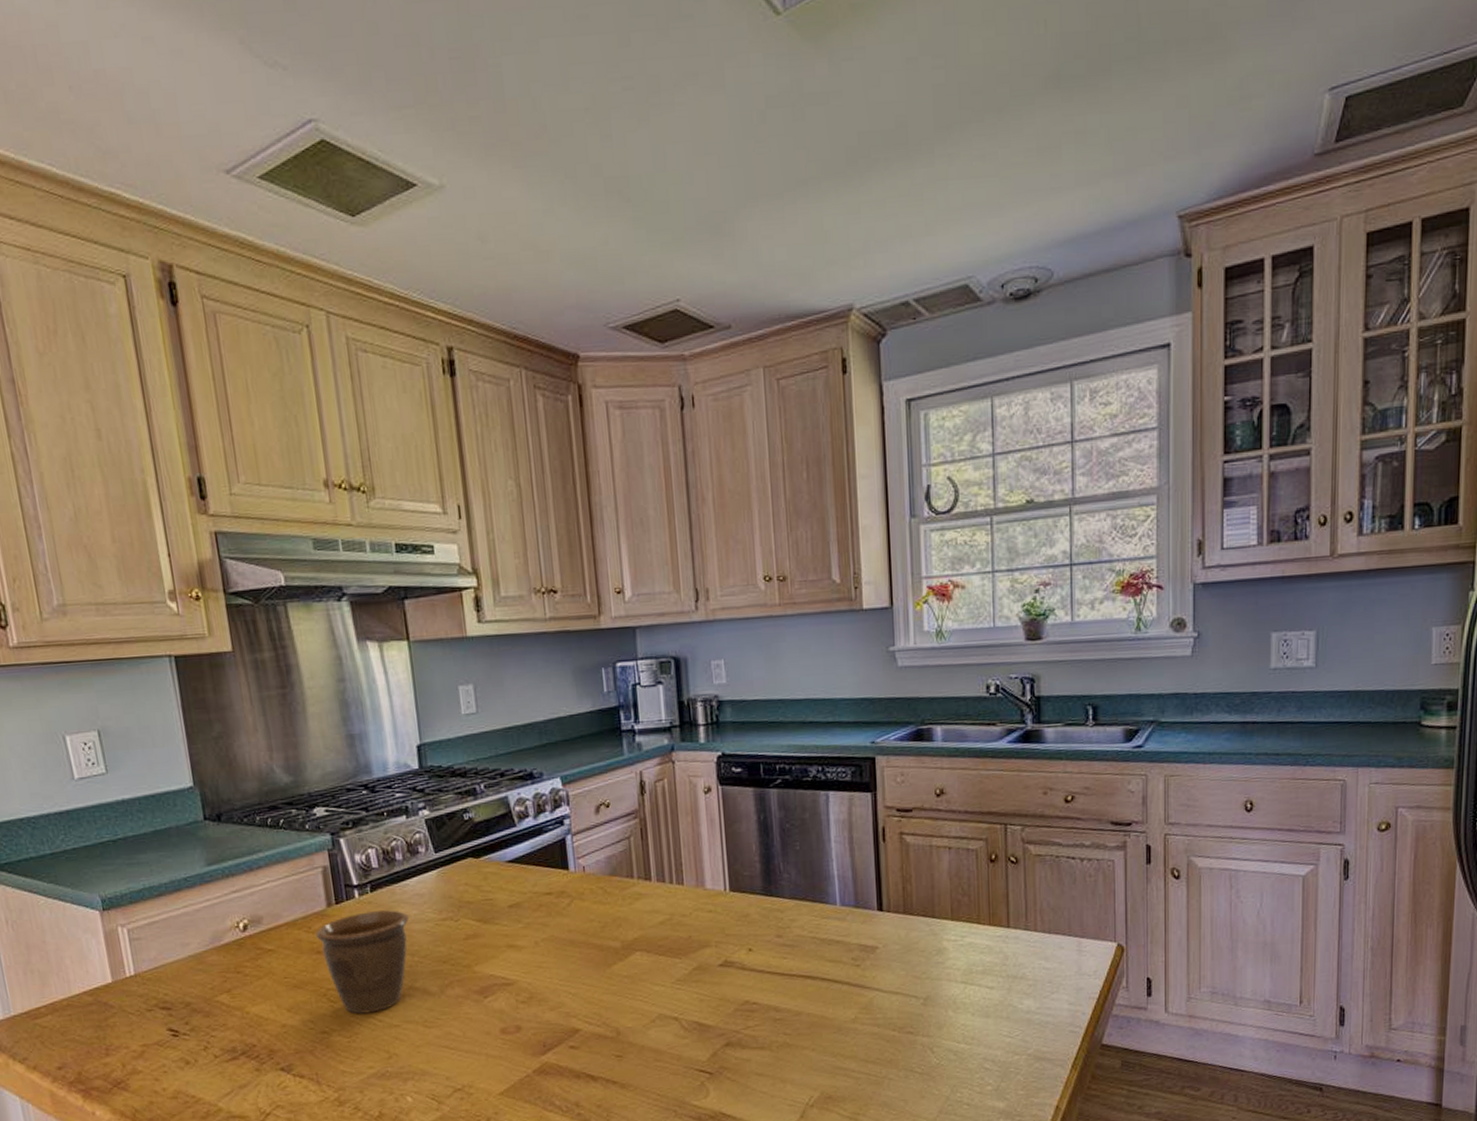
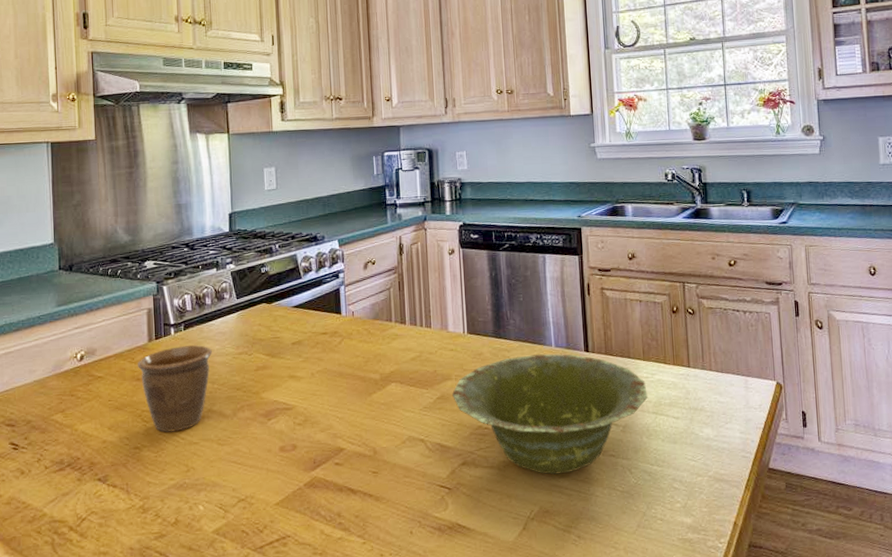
dish: none [712,914,956,1056] -> present [452,354,648,475]

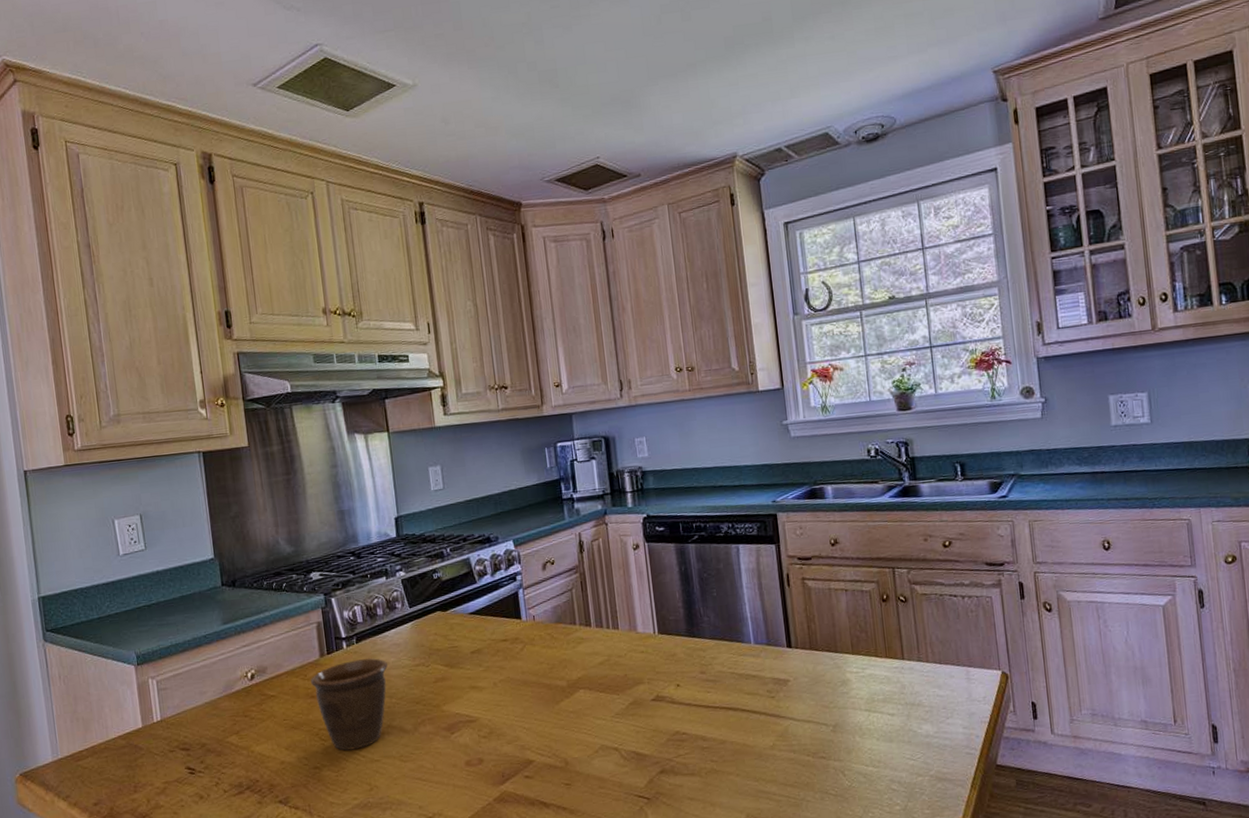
dish: present [452,354,648,475] -> none [645,651,859,780]

